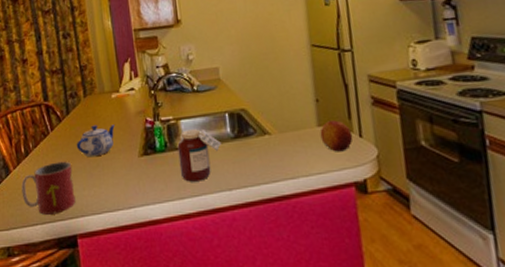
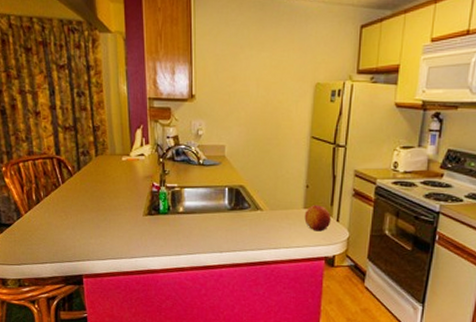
mug: present [21,161,76,215] -> none [32,211,83,256]
teapot: present [76,124,115,157] -> none [85,183,123,211]
jar: present [177,128,221,182] -> none [179,198,218,242]

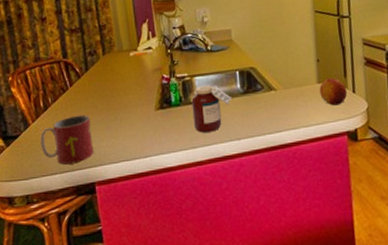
mug: none [32,211,83,256] -> present [40,115,94,165]
jar: none [179,198,218,242] -> present [191,85,232,133]

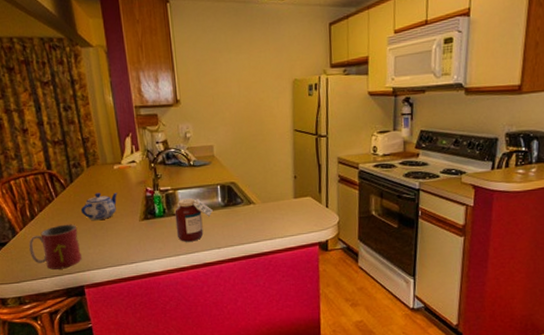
teapot: none [94,80,132,110] -> present [80,192,117,220]
fruit: present [319,78,348,106] -> none [295,193,321,219]

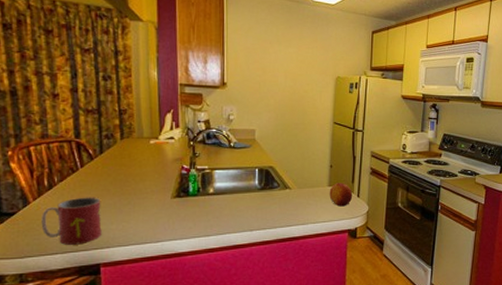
teapot: present [80,192,117,220] -> none [107,166,150,194]
jar: present [174,198,213,242] -> none [209,179,249,222]
fruit: none [295,193,321,219] -> present [329,183,353,207]

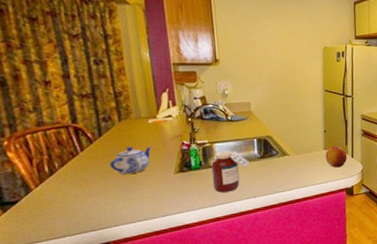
mug: present [41,197,102,245] -> none [45,179,109,228]
teapot: none [107,166,150,194] -> present [109,146,151,174]
jar: none [209,179,249,222] -> present [211,150,249,193]

